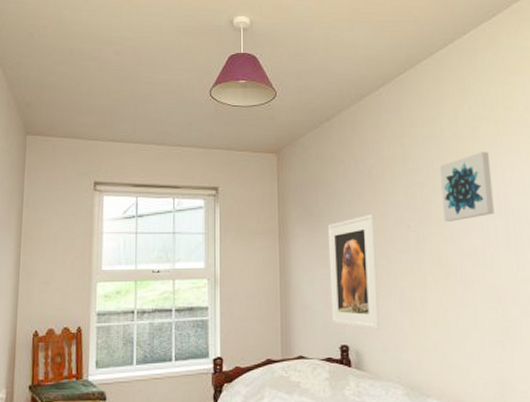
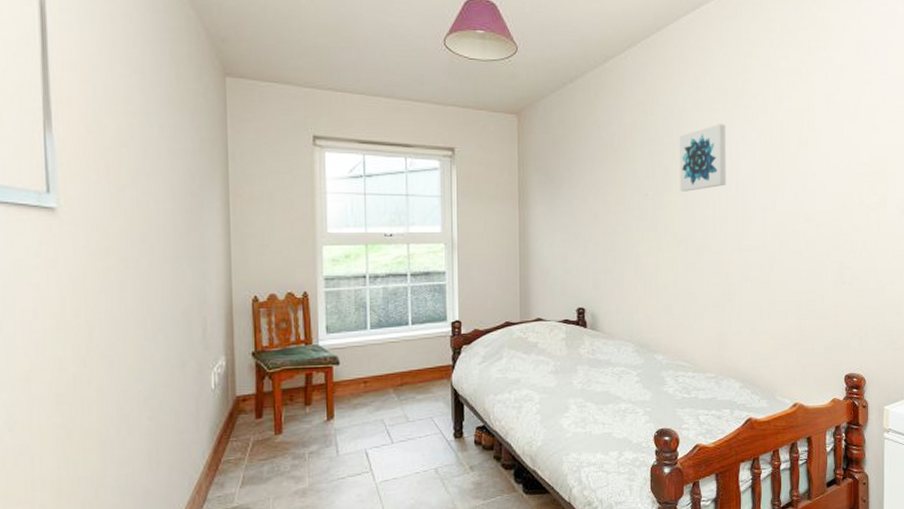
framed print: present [328,214,380,330] -> none [568,181,614,293]

